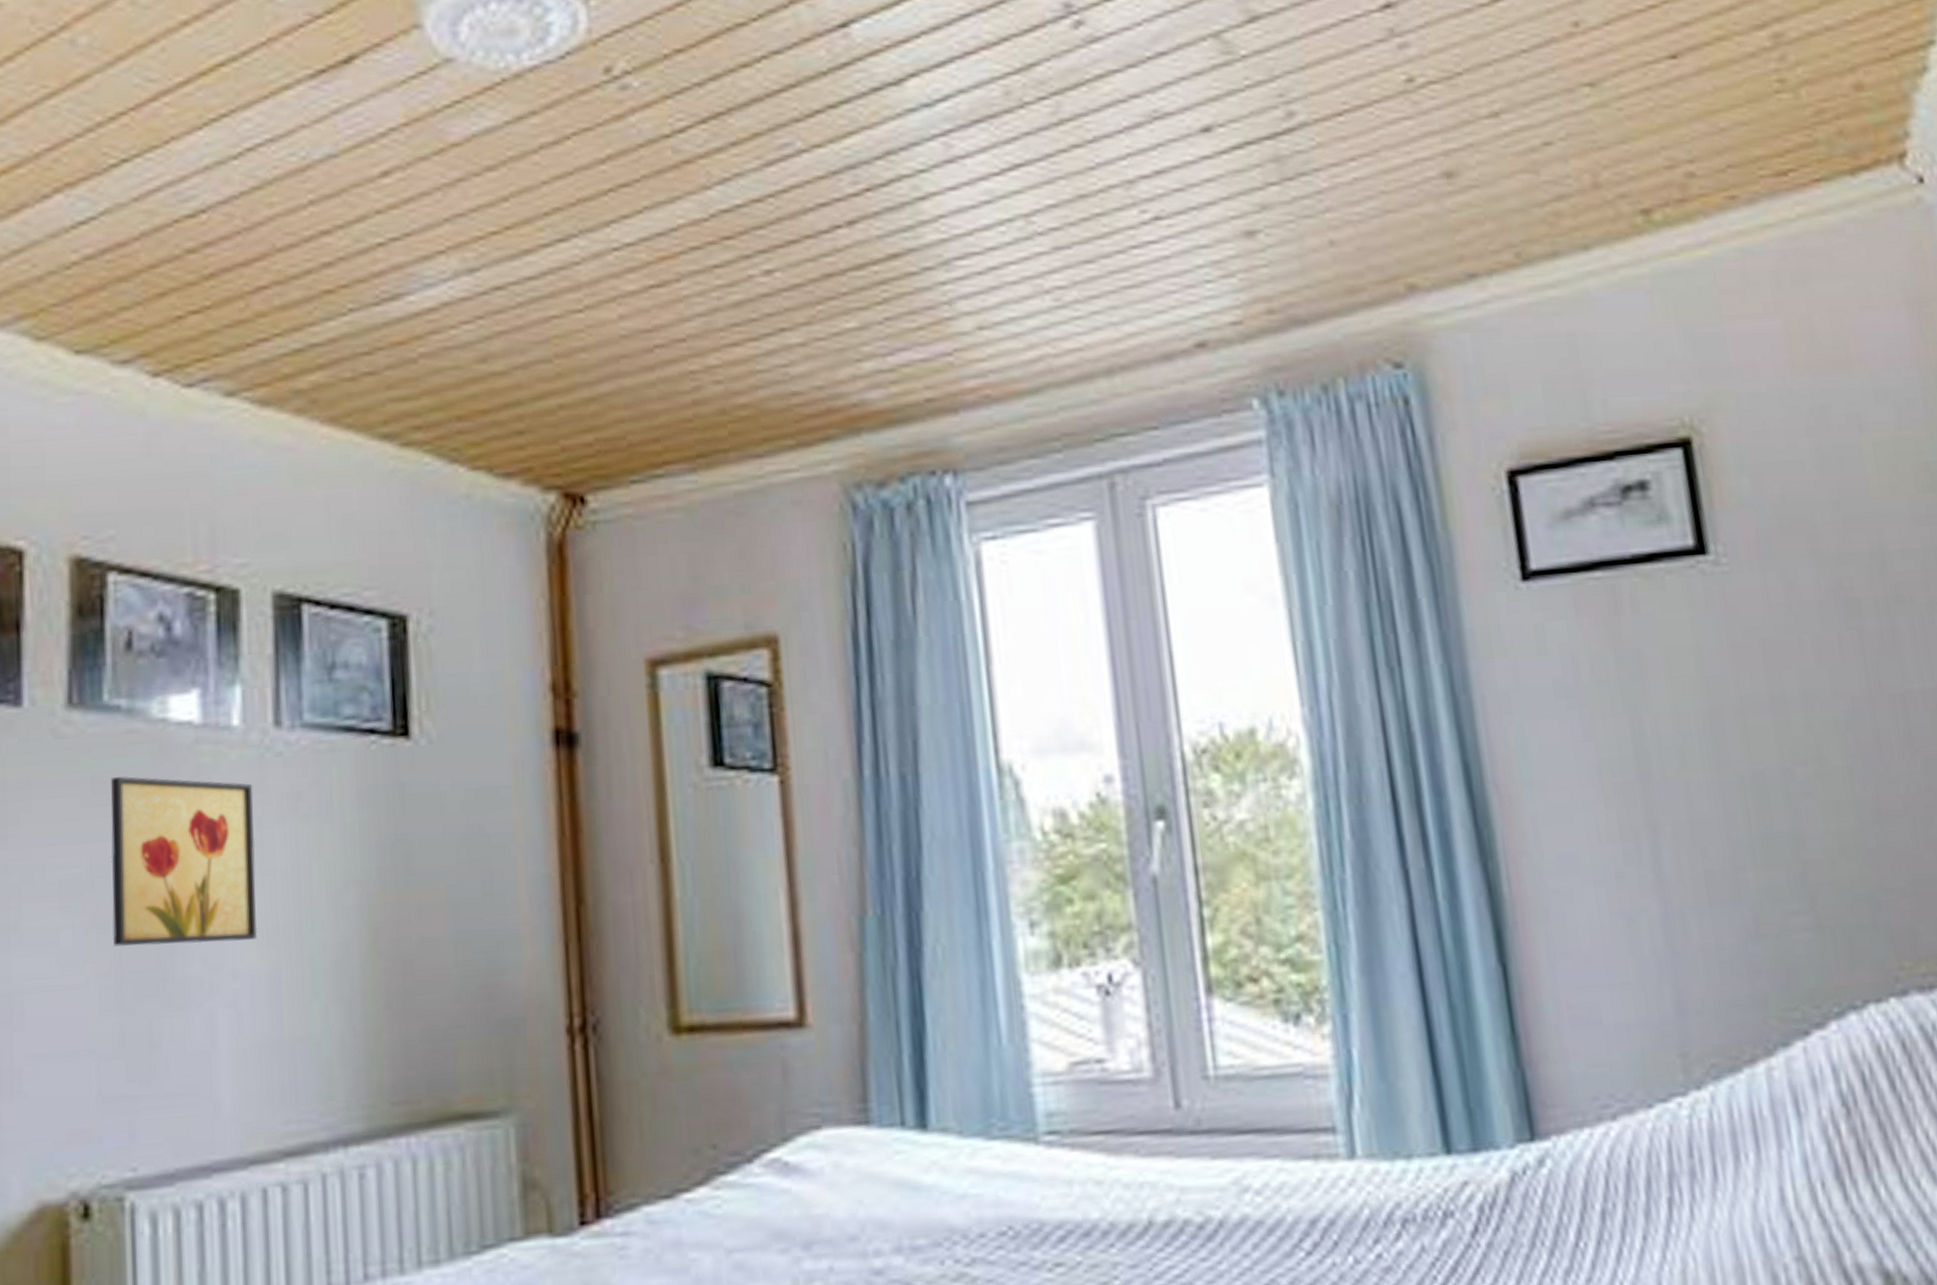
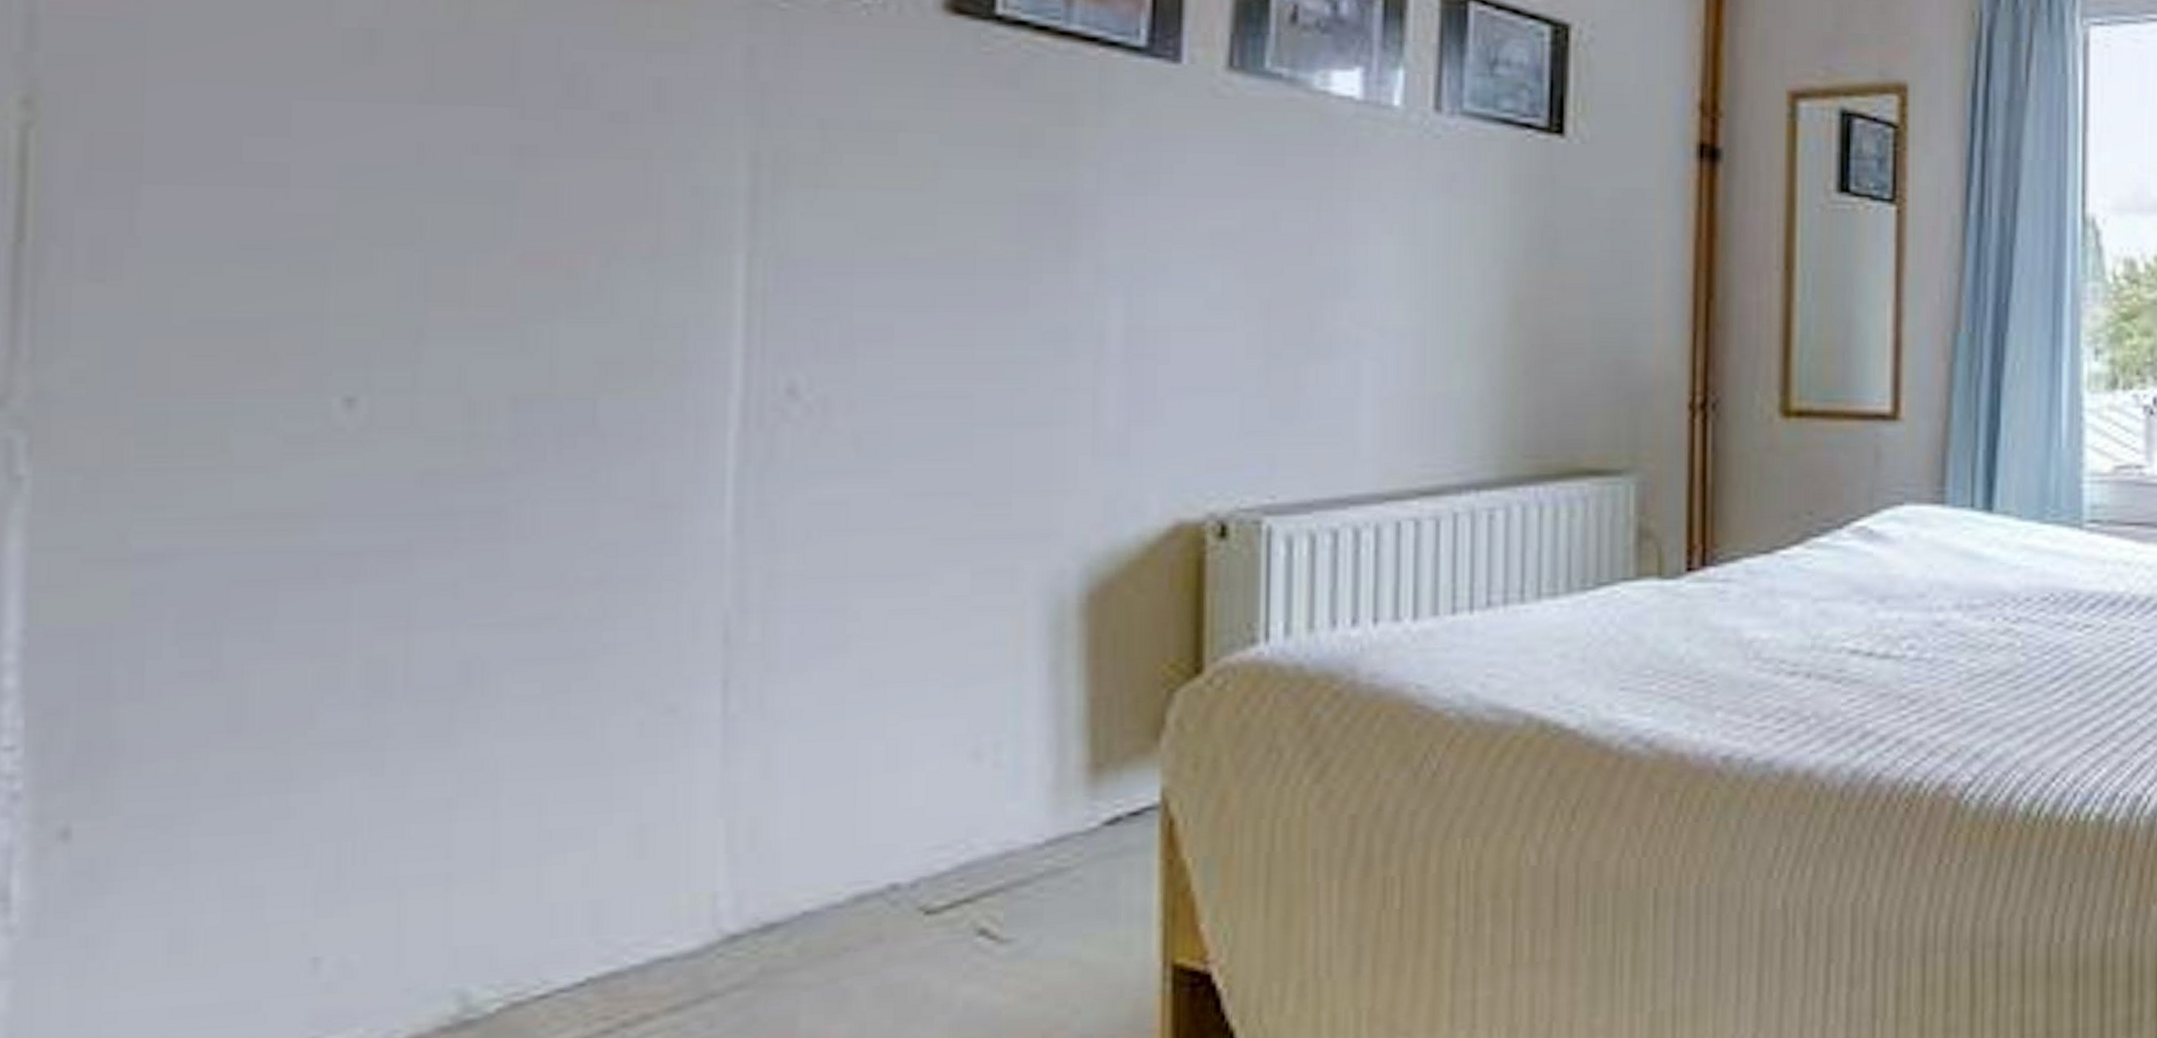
wall art: present [111,776,258,947] -> none [1262,140,1410,301]

